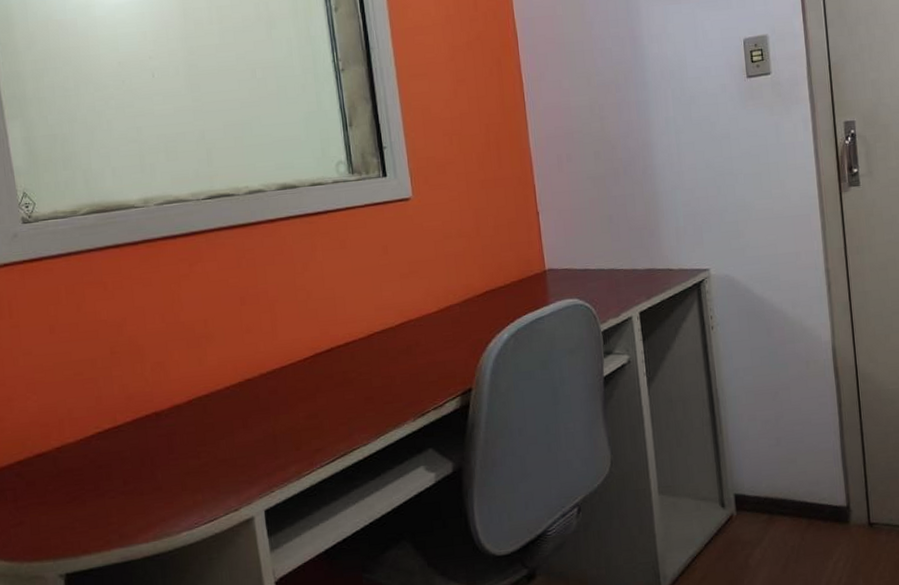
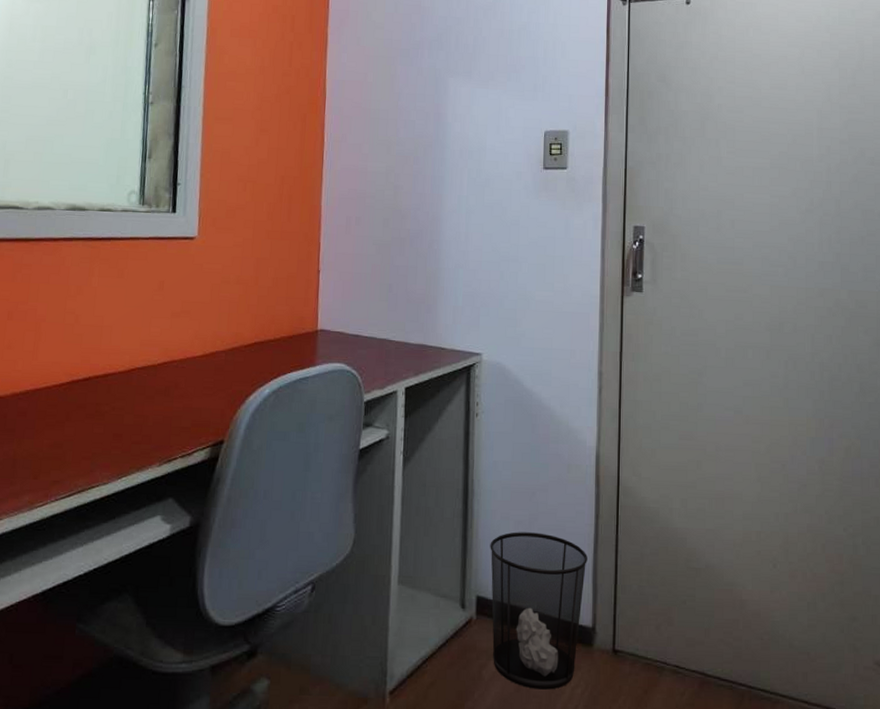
waste bin: none [741,428,835,569] -> present [490,532,588,690]

